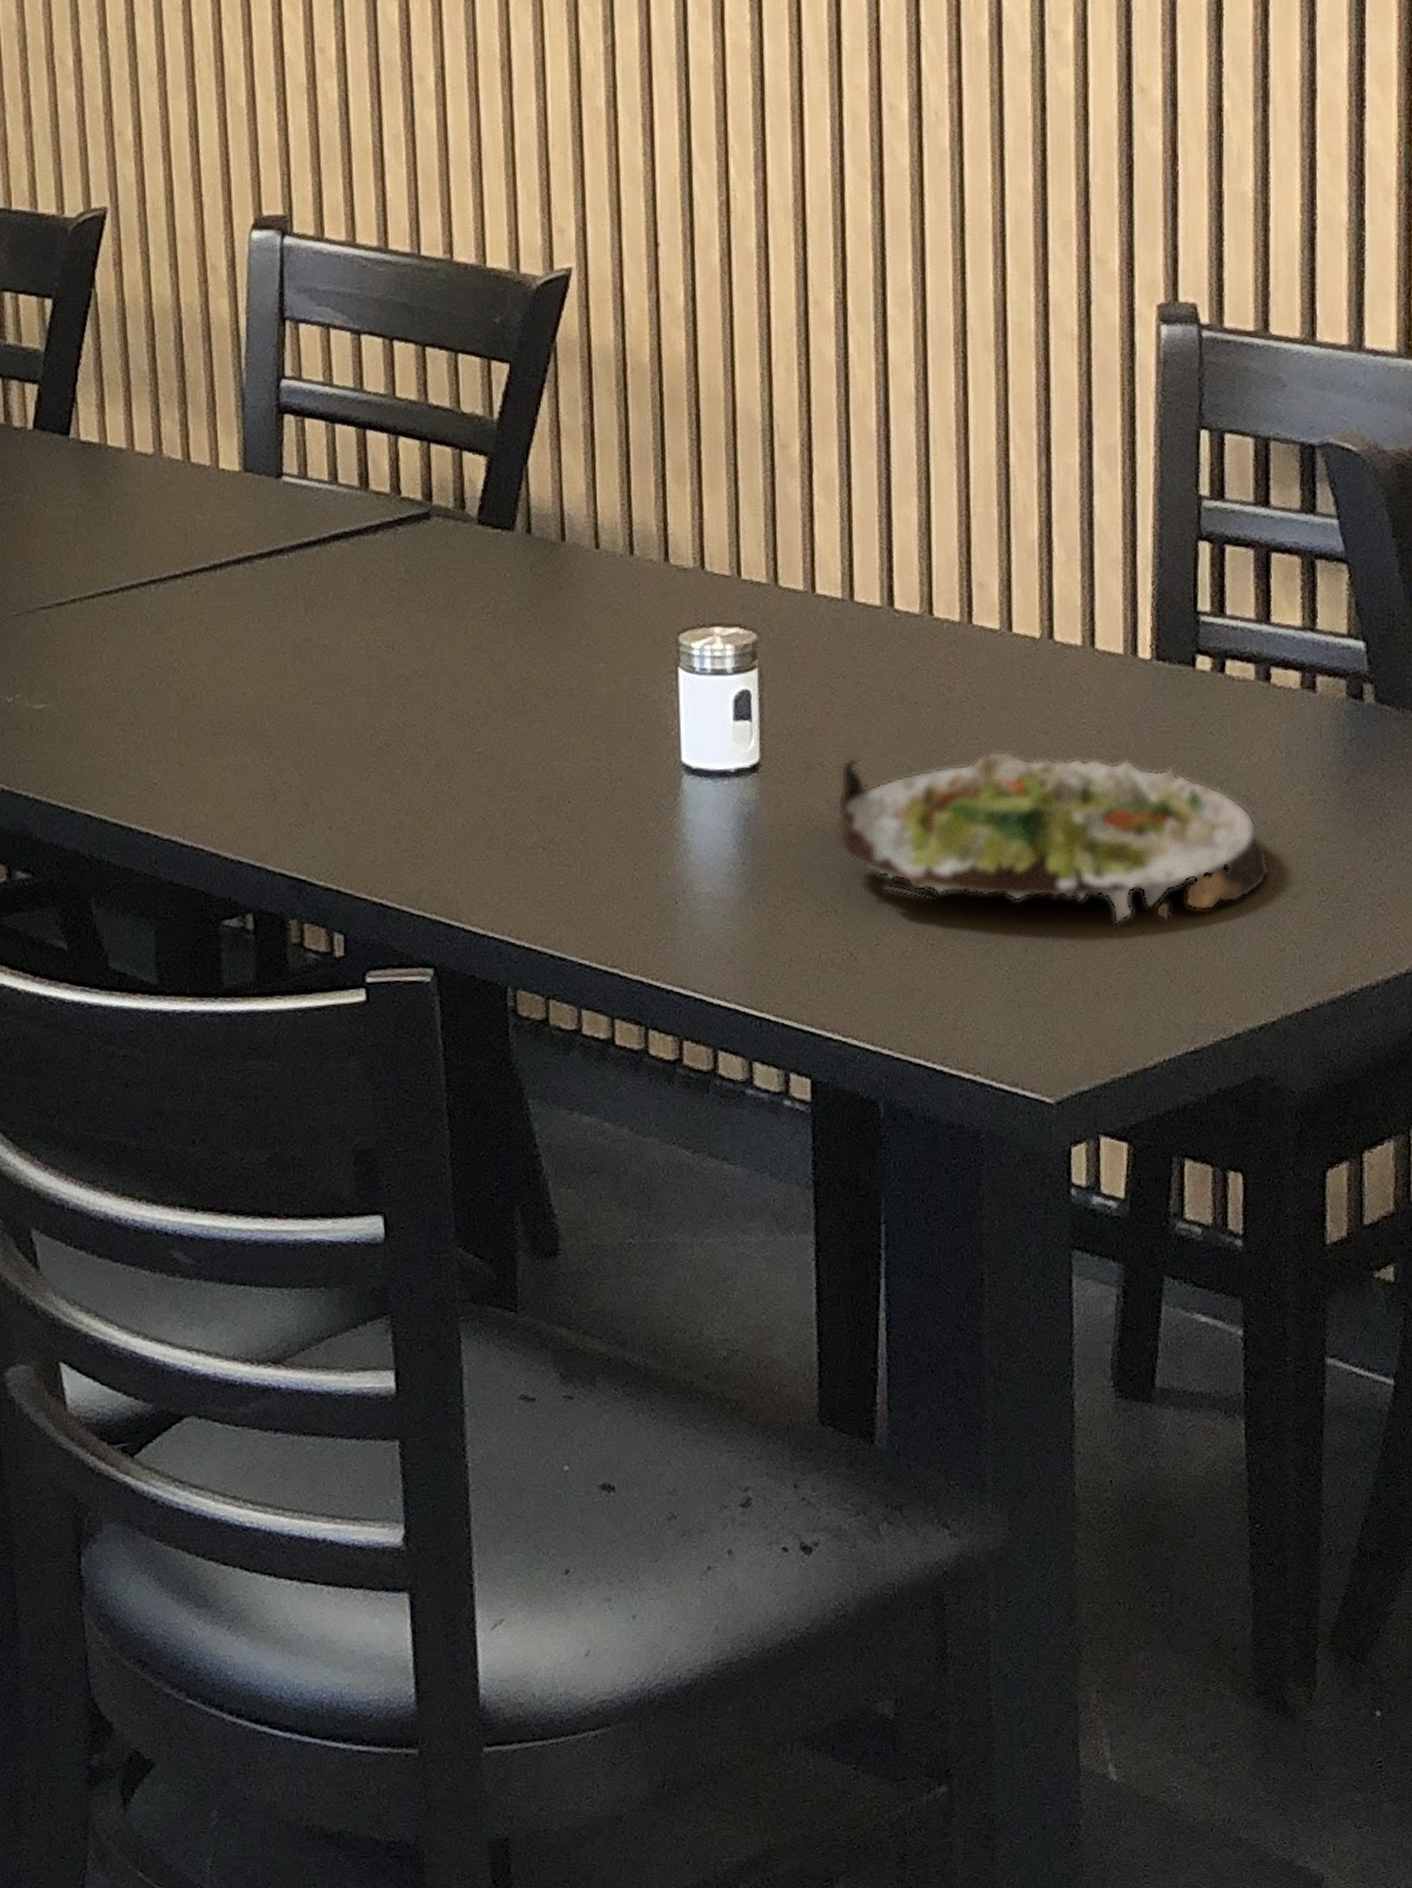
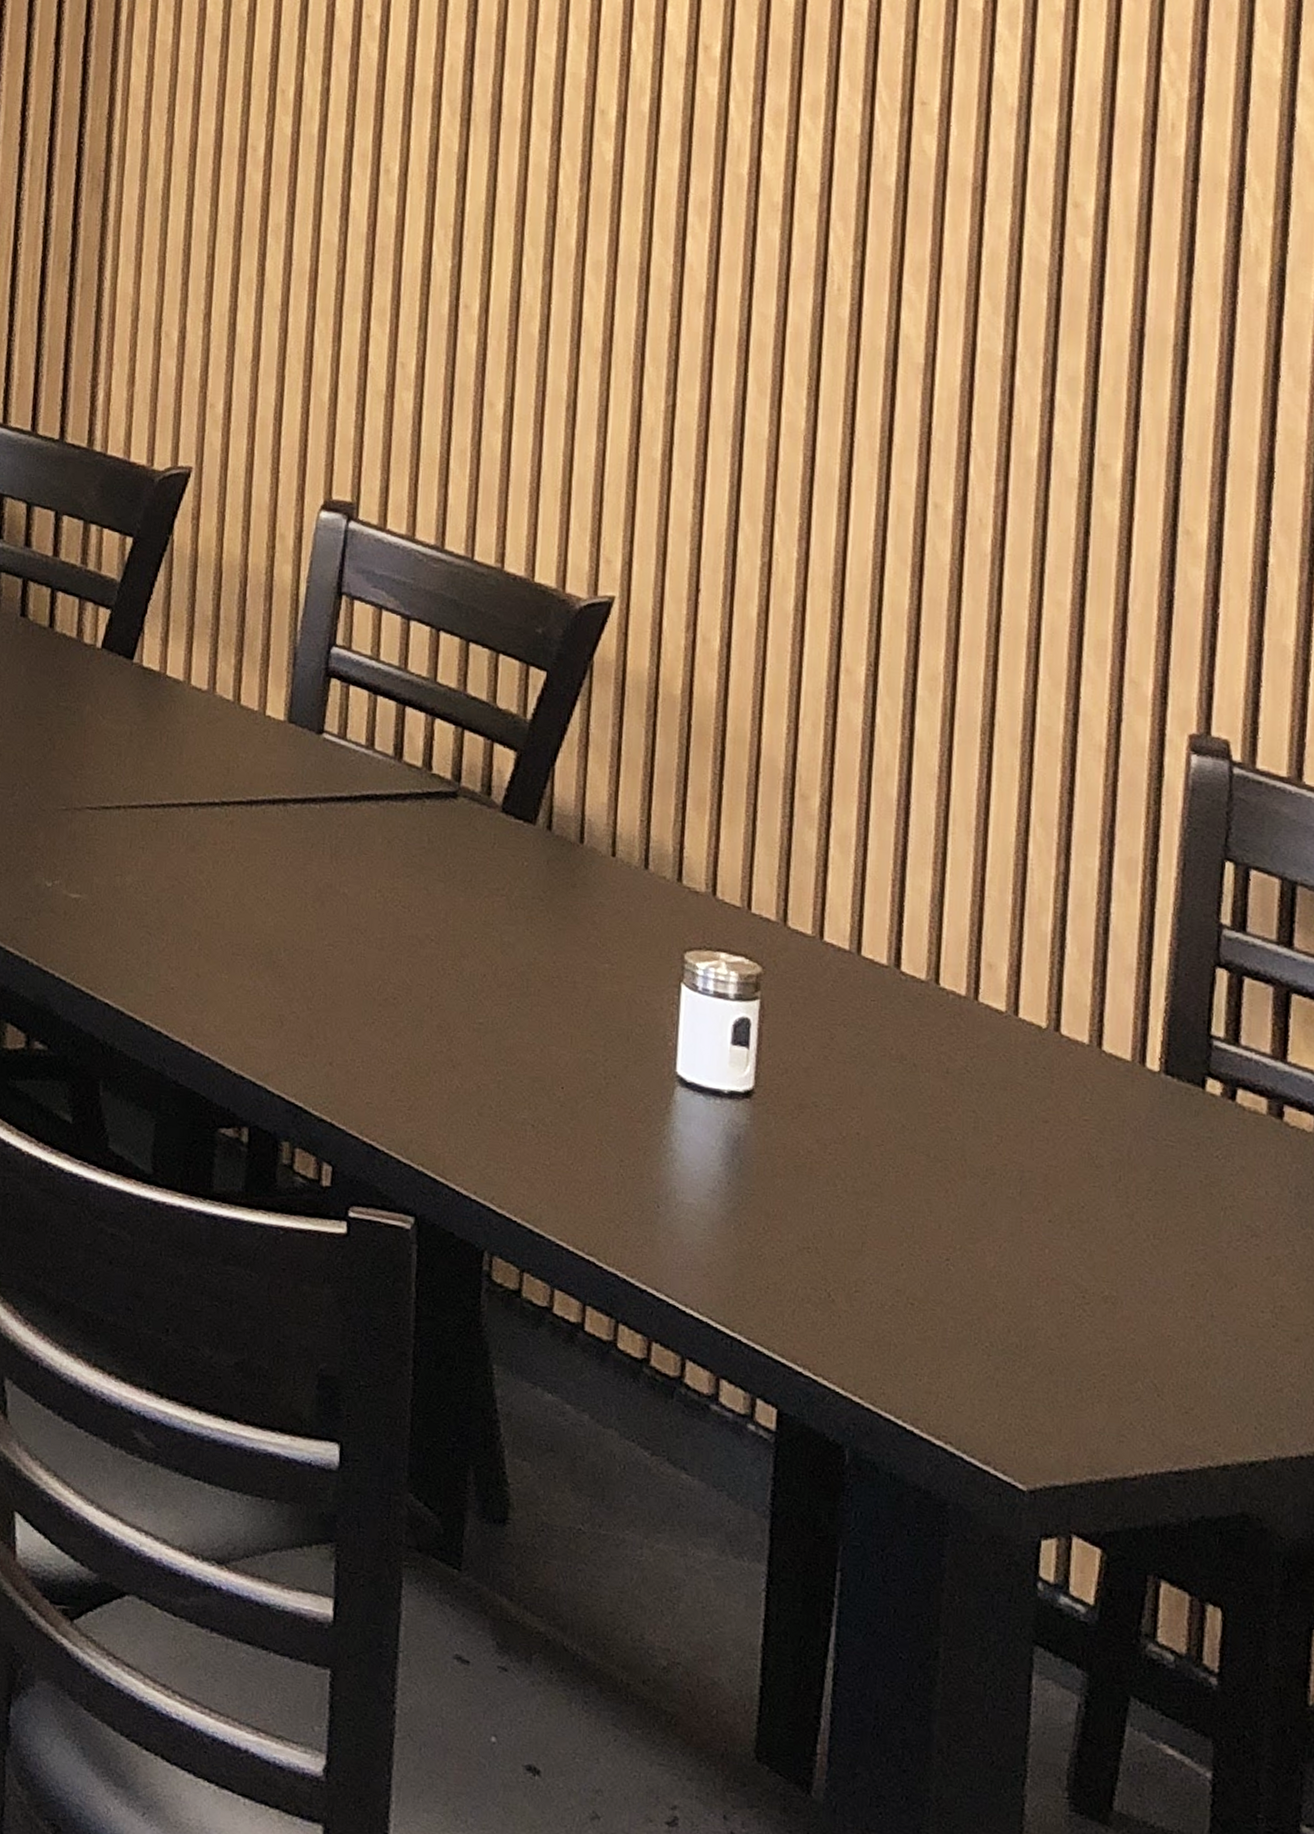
salad plate: present [833,751,1270,925] -> none [821,1102,1271,1334]

